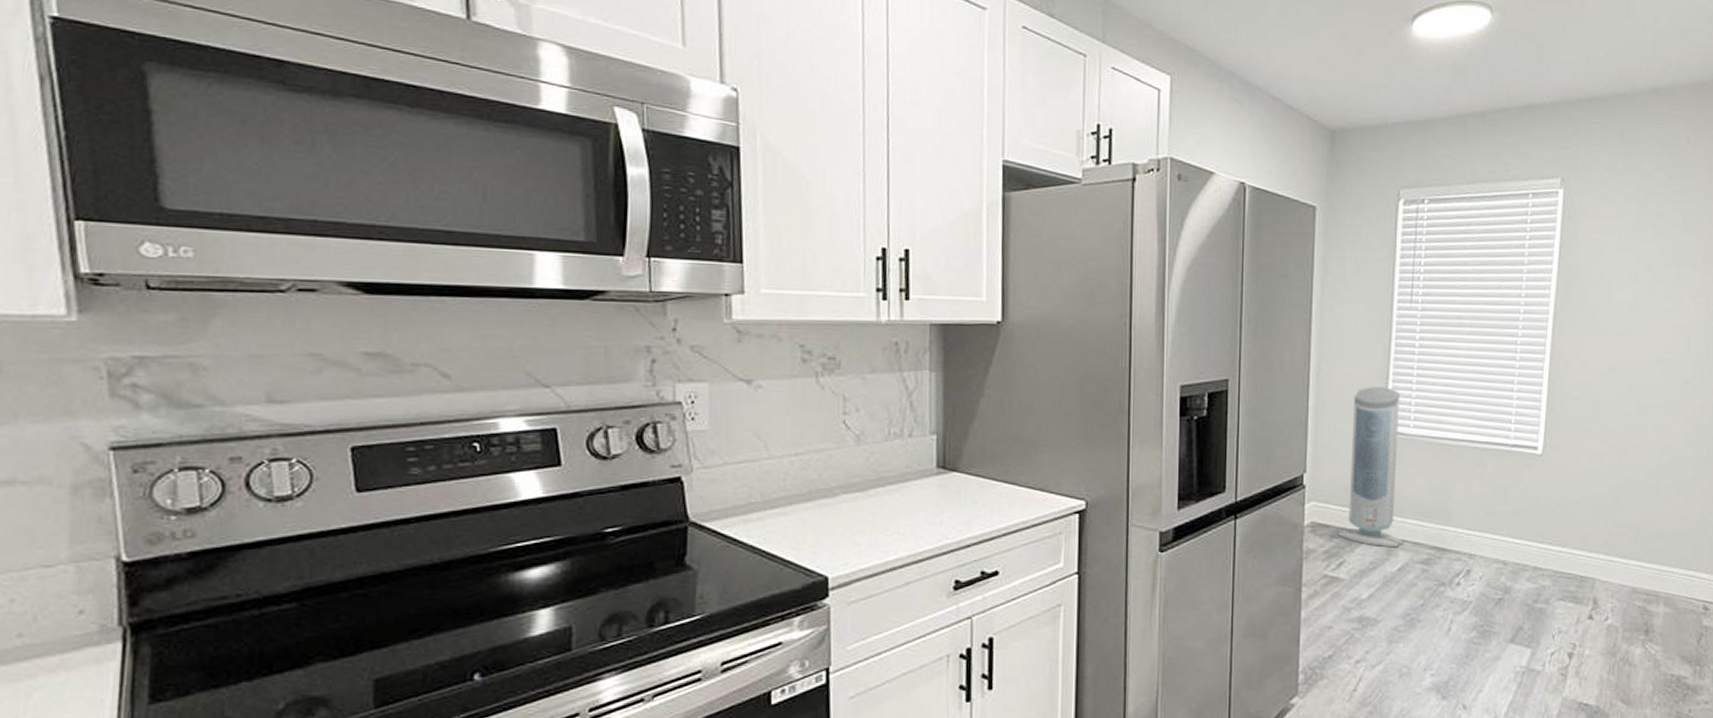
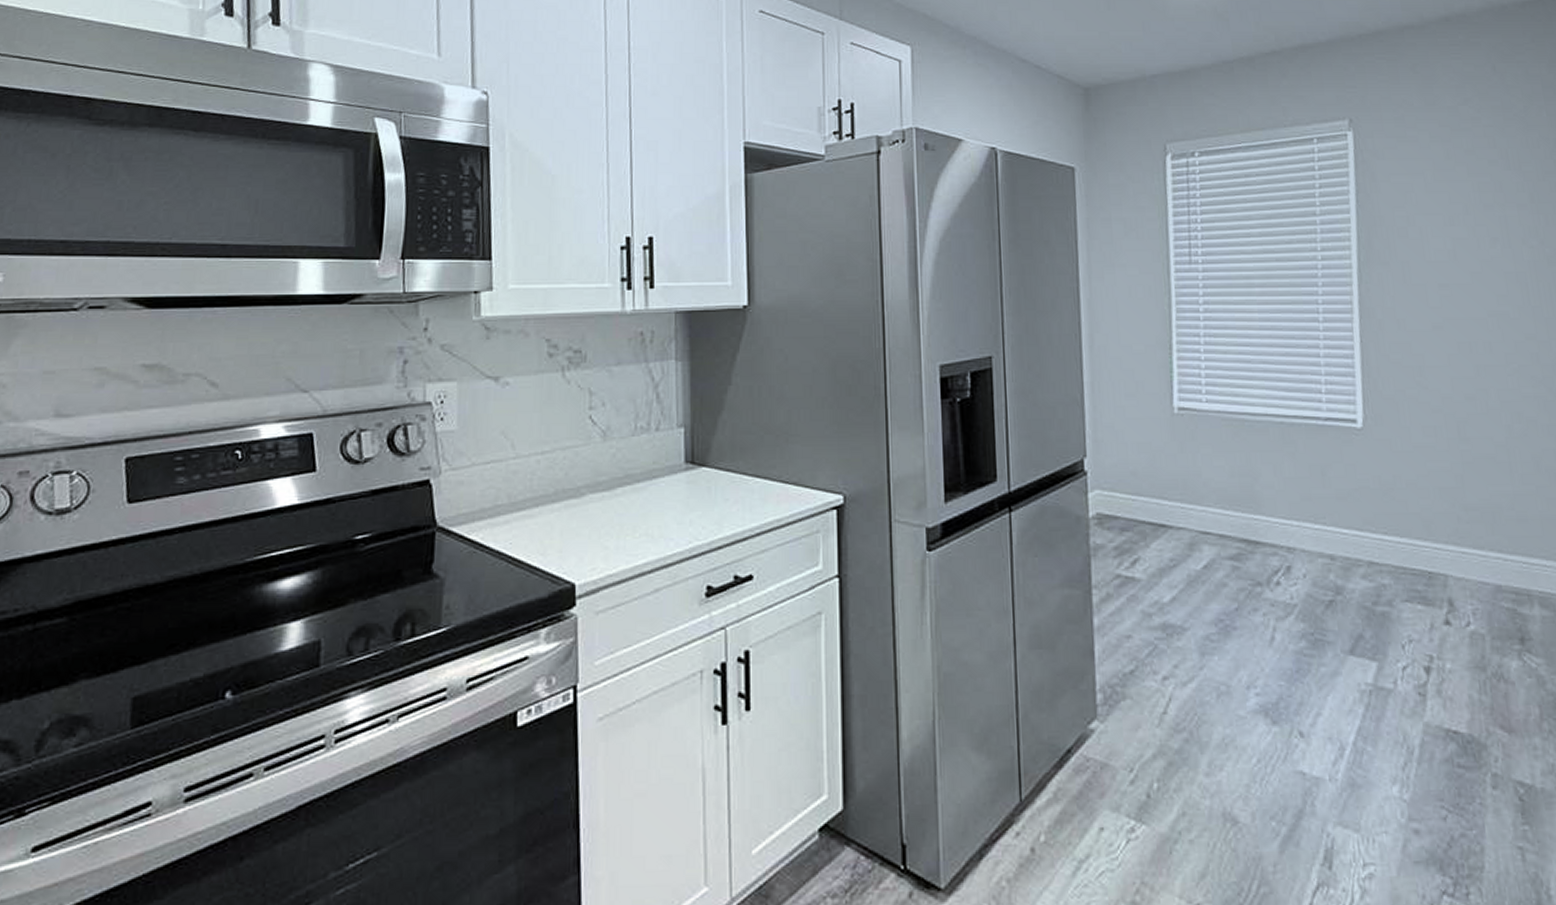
air purifier: present [1337,387,1404,548] -> none [1127,358,1207,542]

